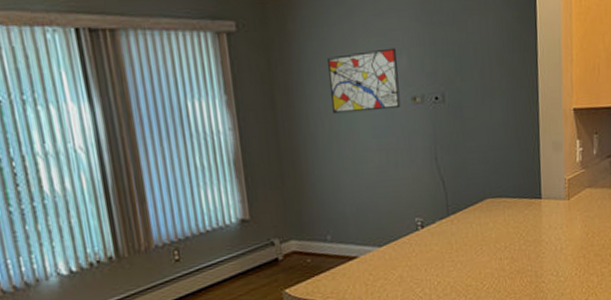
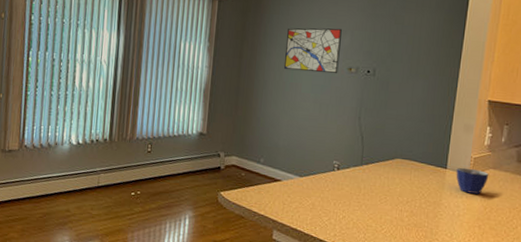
cup: none [551,192,586,222] -> present [456,167,489,194]

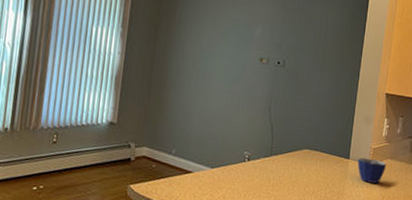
wall art: present [284,28,342,74] -> none [198,16,254,64]

